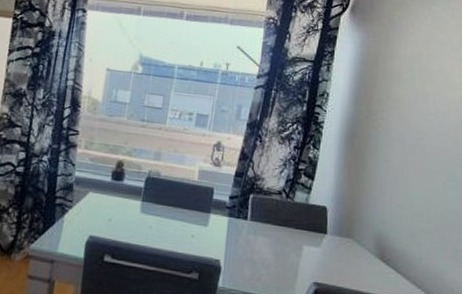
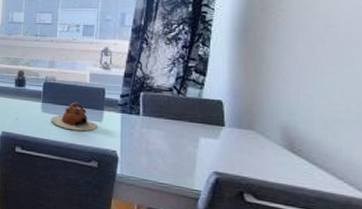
teapot: none [150,202,203,237] -> present [51,101,99,132]

